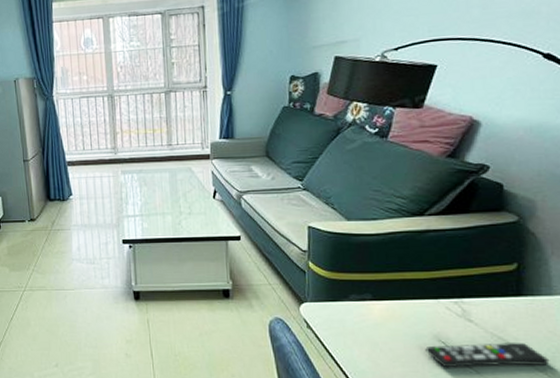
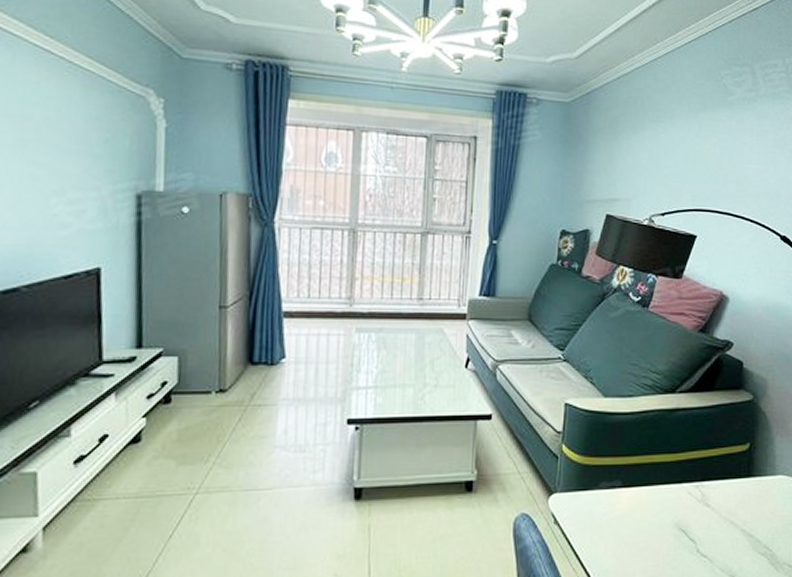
remote control: present [425,343,550,368] -> none [667,526,770,559]

